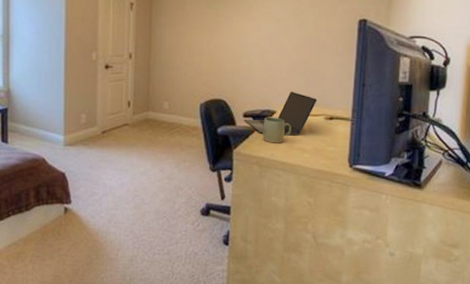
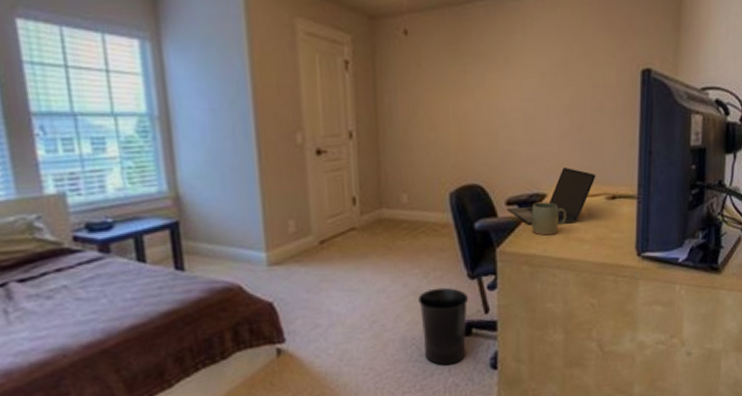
waste bin: none [171,175,210,237] -> present [418,287,469,366]

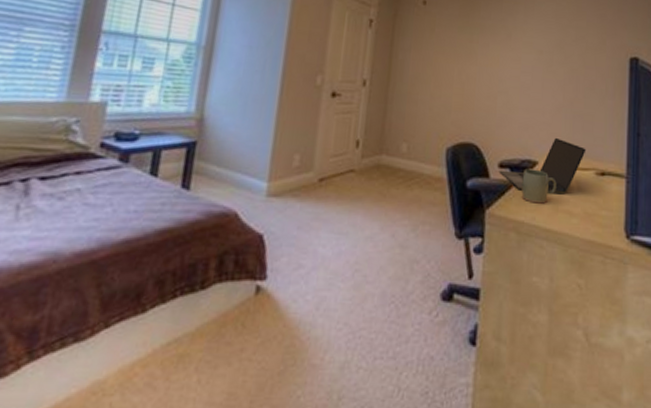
waste bin: present [418,287,469,366] -> none [403,243,454,333]

